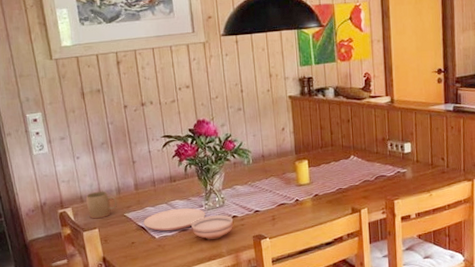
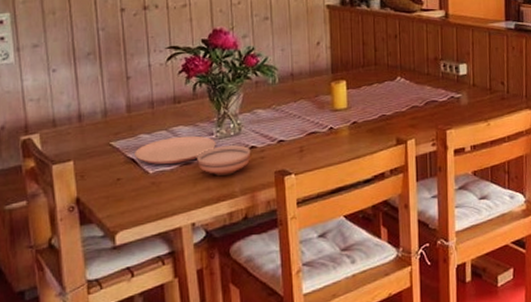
mug: present [86,191,118,219] -> none [60,113,102,149]

